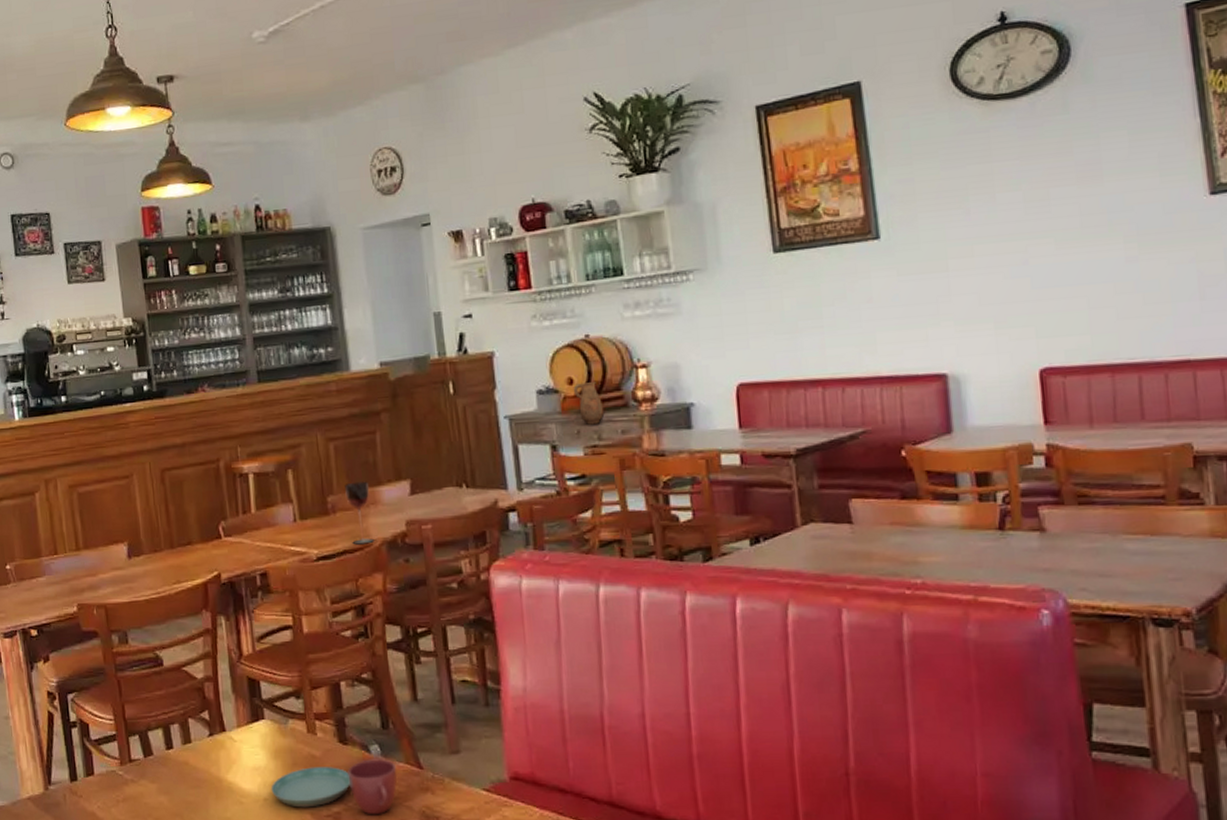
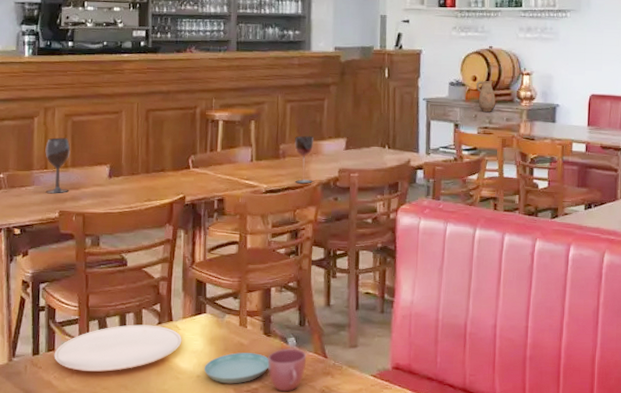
wine glass: none [52,514,85,584] -> present [45,137,71,194]
plate: none [94,737,240,799] -> present [54,324,182,372]

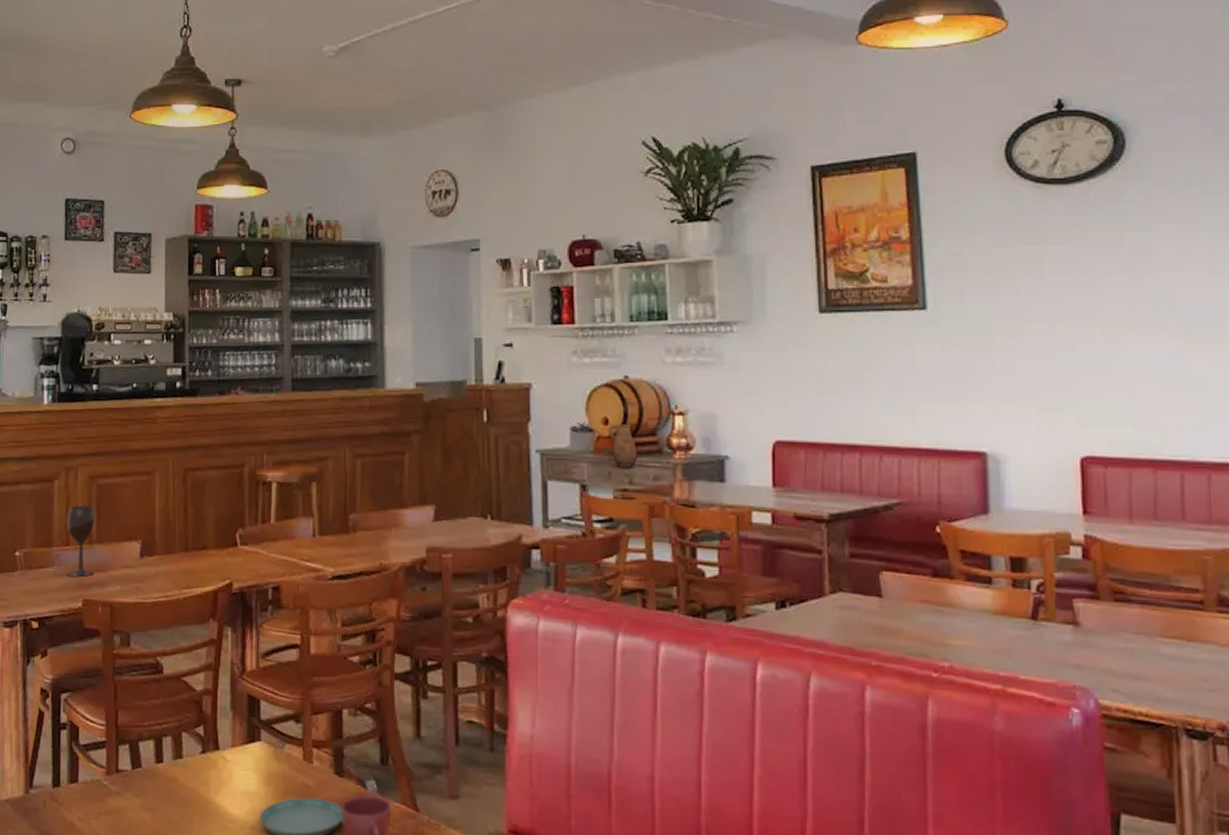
plate: present [54,324,182,372] -> none [77,752,231,814]
wineglass: present [295,135,313,184] -> none [368,502,392,567]

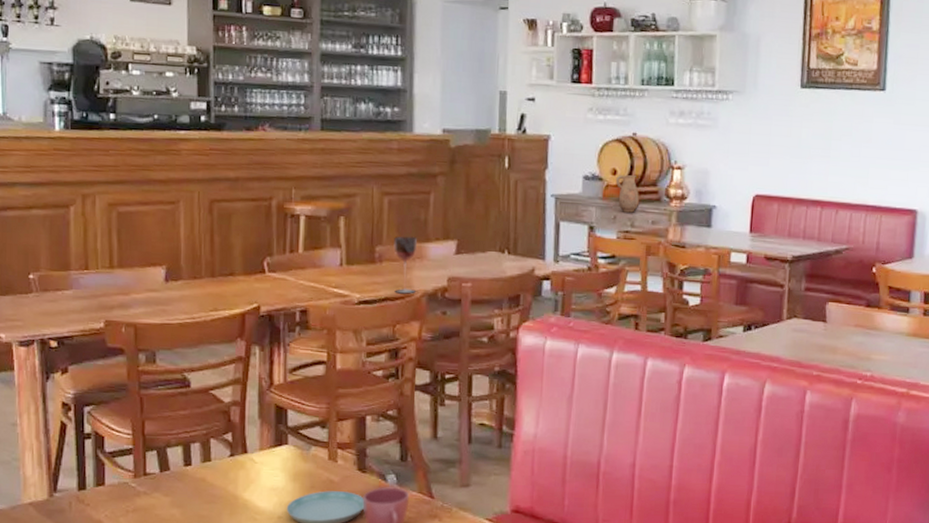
wine glass: present [66,505,96,578] -> none [85,231,117,300]
wineglass: none [368,502,392,567] -> present [394,236,417,294]

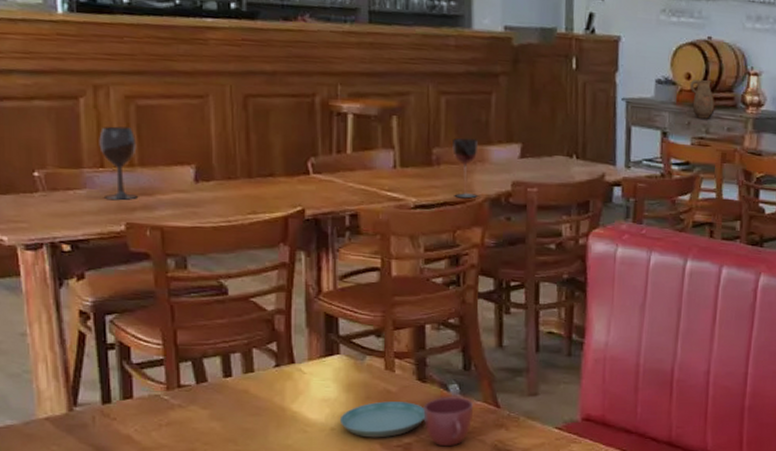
wine glass: none [85,231,117,300] -> present [99,126,137,201]

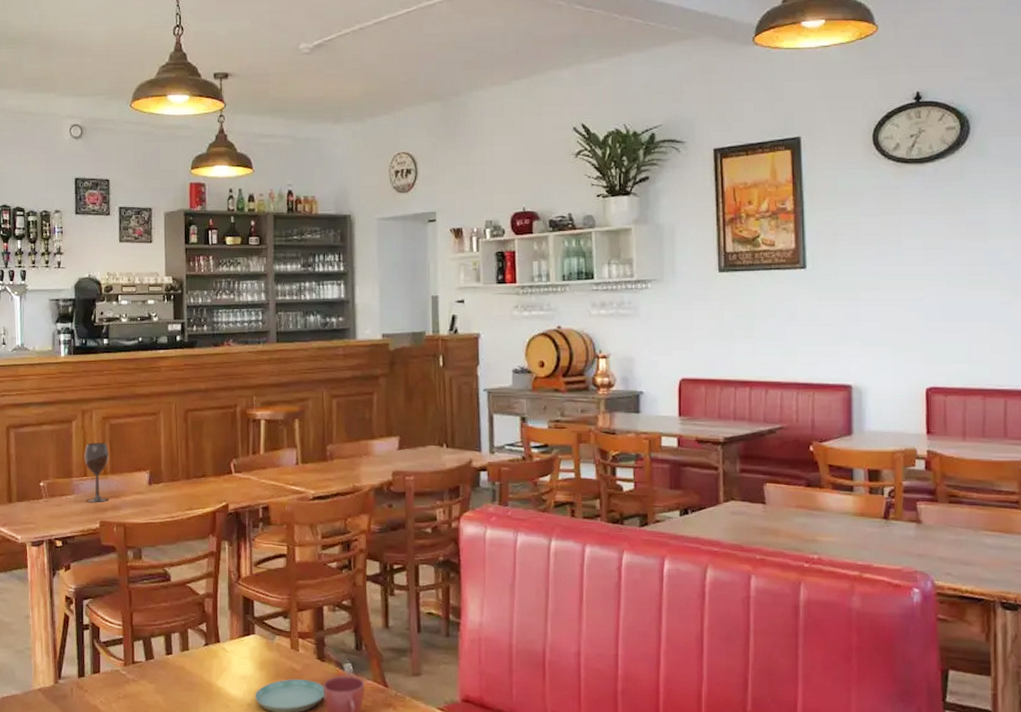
wineglass: present [452,137,478,199] -> none [343,434,364,489]
pitcher: present [689,79,715,119] -> none [543,367,568,403]

